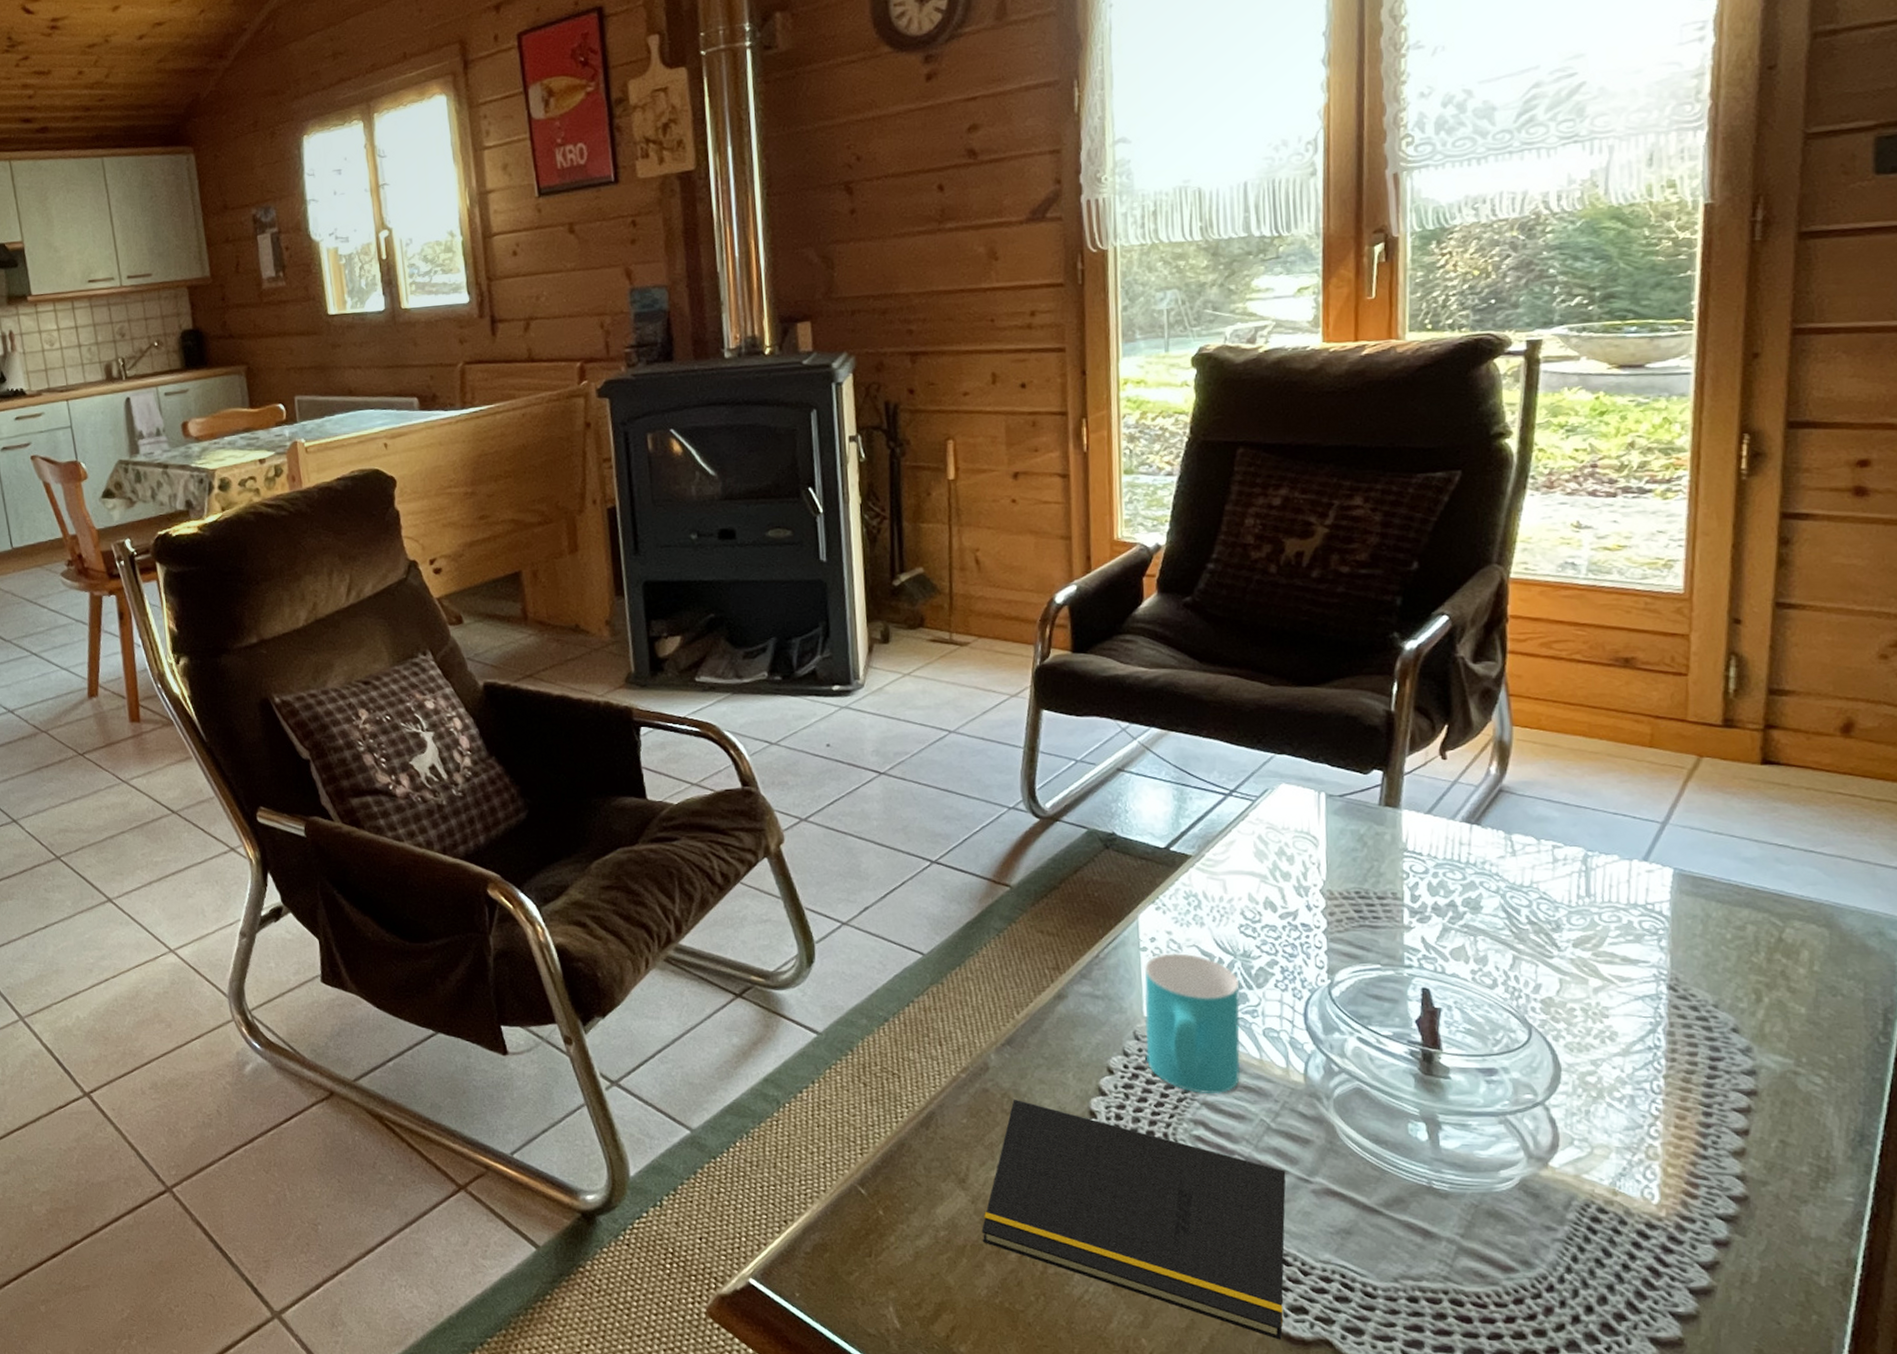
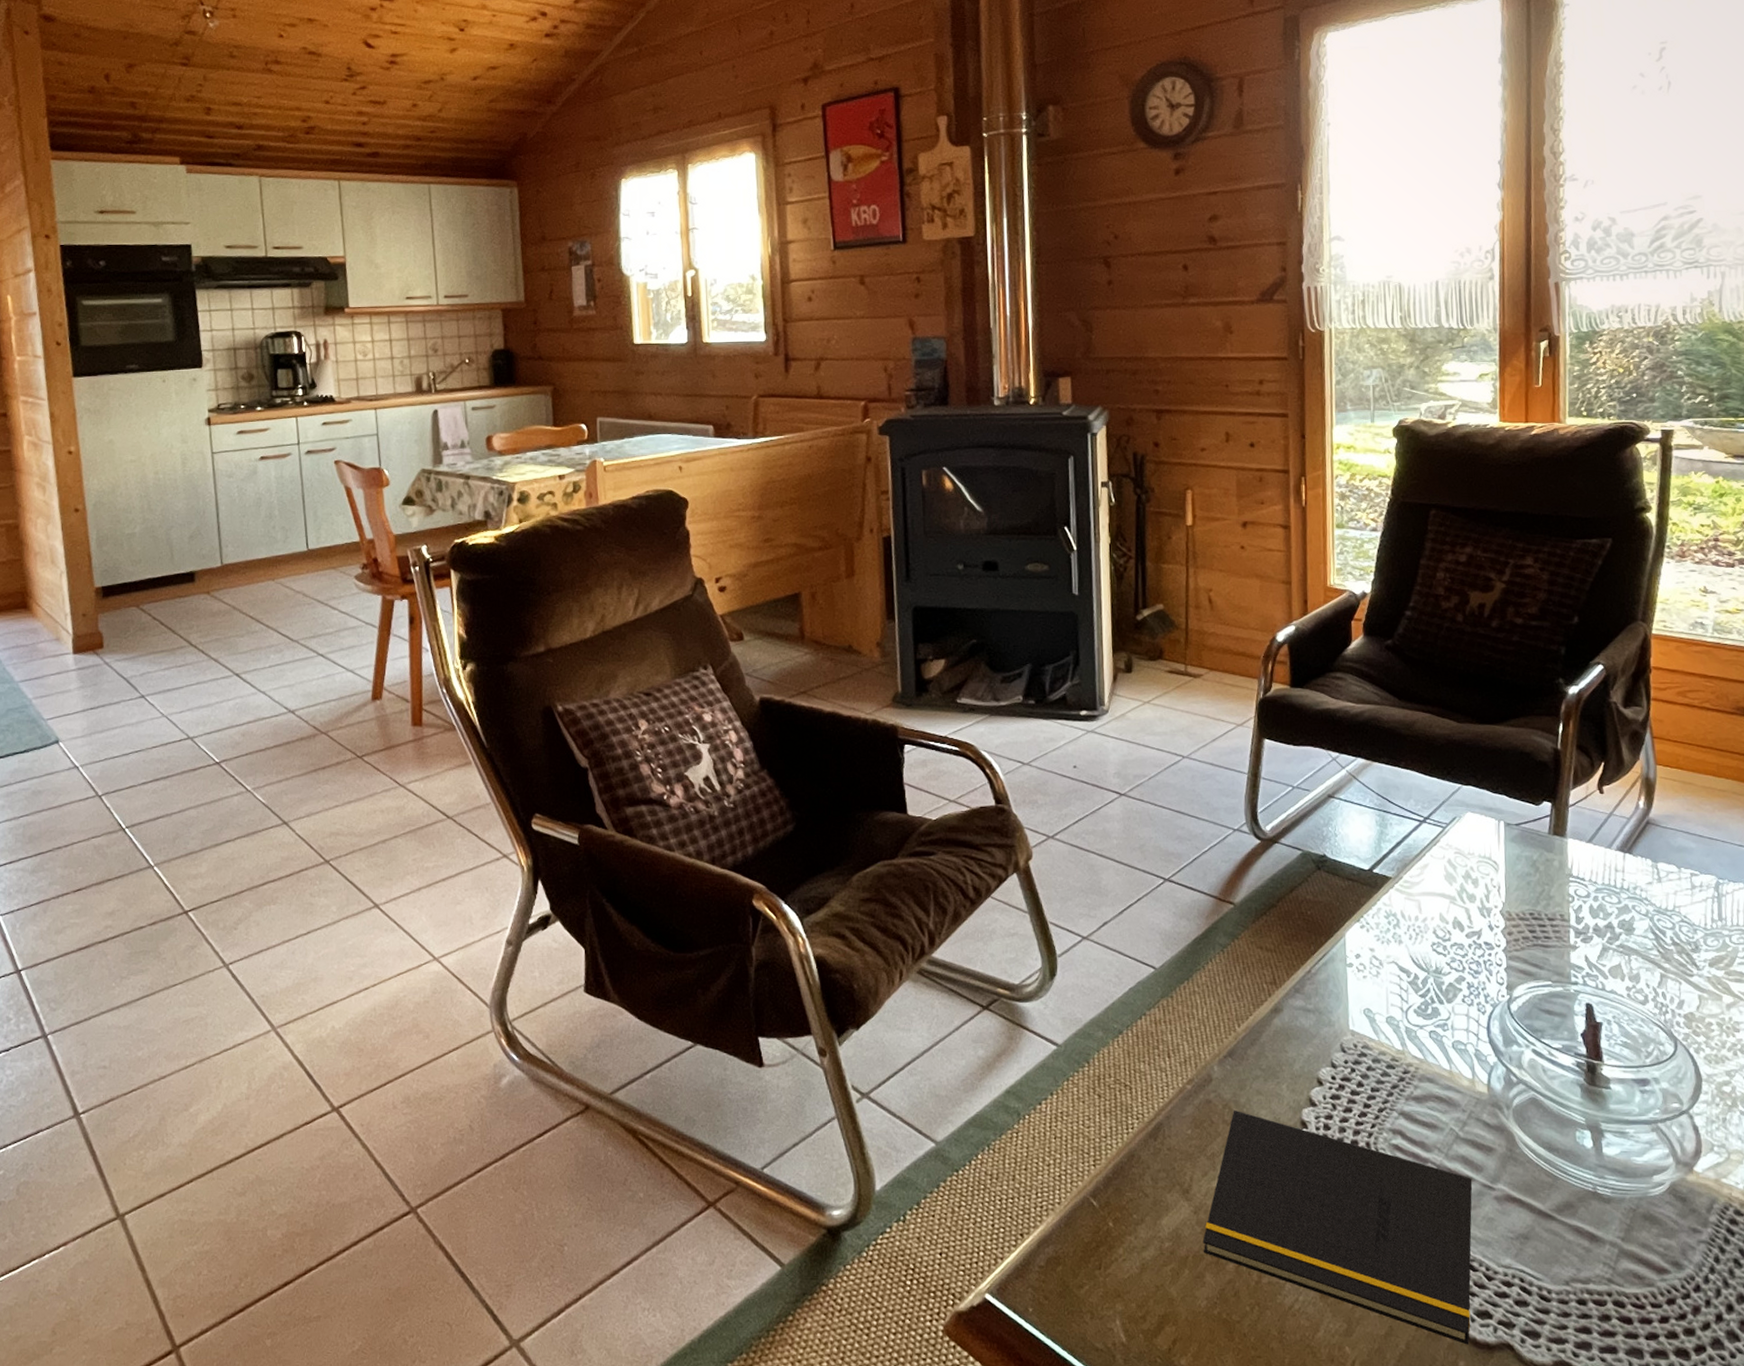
cup: present [1144,953,1241,1094] -> none [1350,969,1433,1105]

